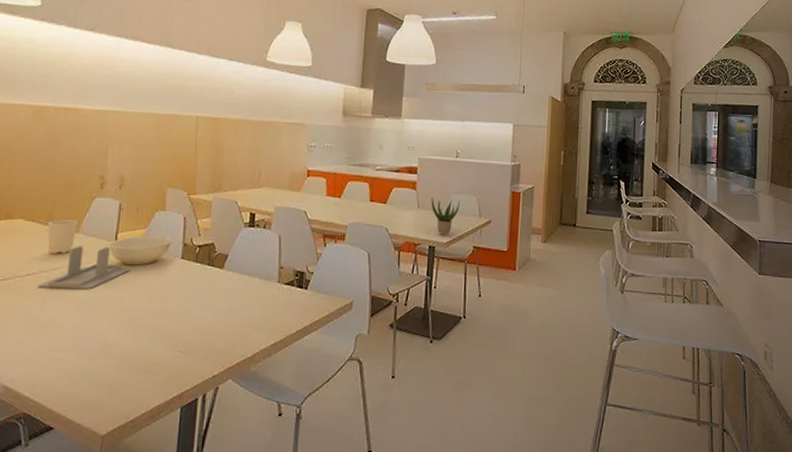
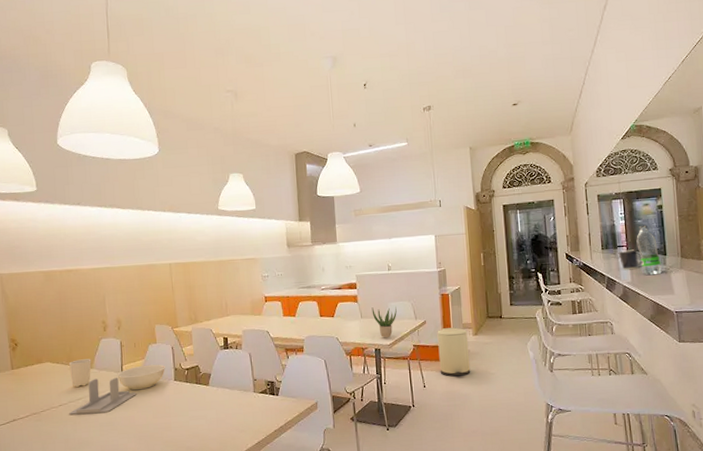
pedal bin: none [499,231,536,288] -> present [437,327,471,377]
mug: none [707,167,731,190] -> present [618,249,643,271]
bottle: none [727,142,751,199] -> present [636,225,663,276]

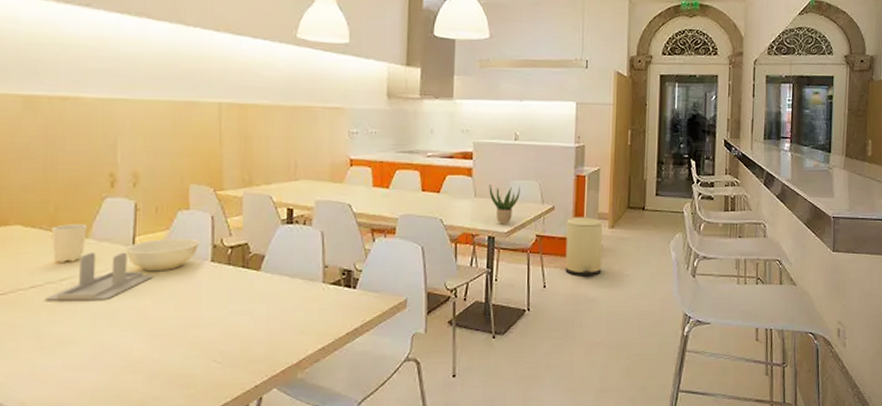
mug: present [618,249,643,271] -> none [780,142,805,166]
bottle: present [636,225,663,276] -> none [801,116,825,174]

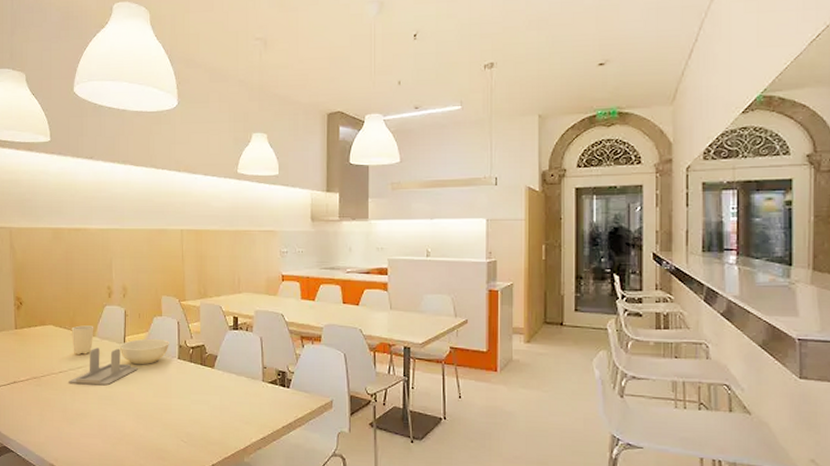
potted plant: present [489,184,520,224] -> none [403,298,433,336]
pedal bin: present [565,217,603,276] -> none [480,331,518,390]

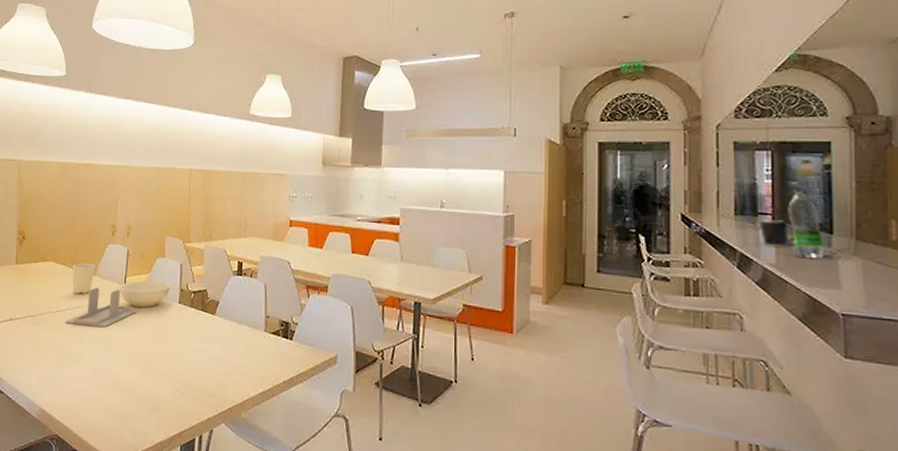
mug: none [724,255,758,281] -> present [758,220,795,248]
bottle: none [751,224,785,290] -> present [788,188,826,260]

